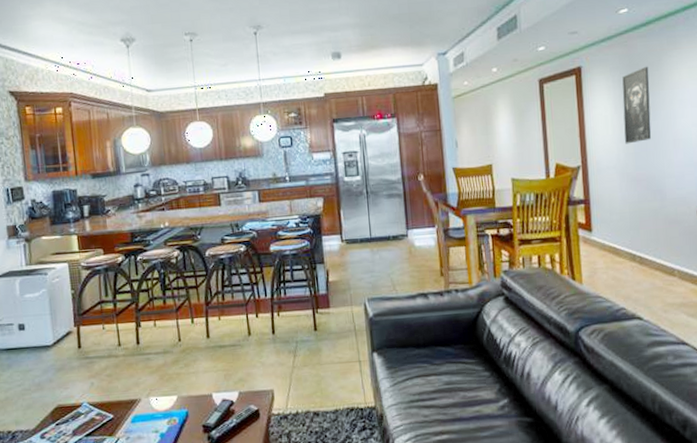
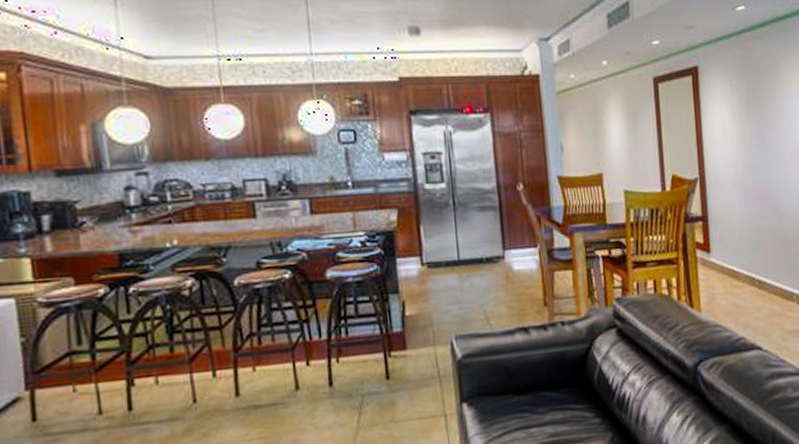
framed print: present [622,66,652,144] -> none [740,71,769,156]

